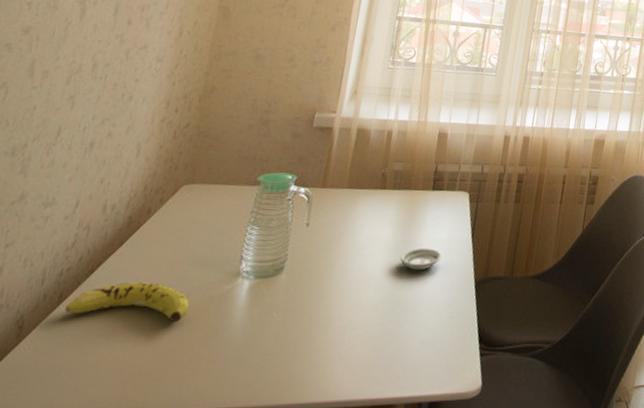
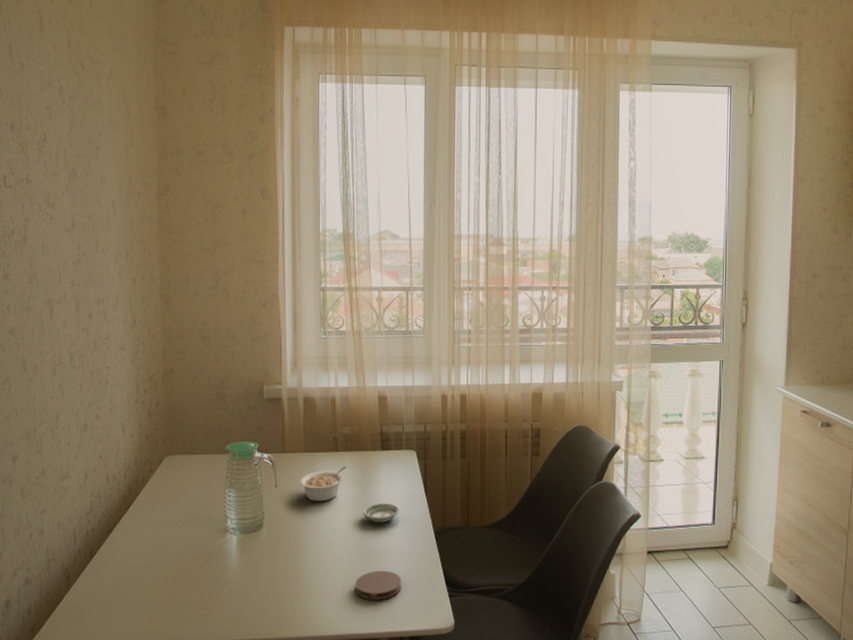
fruit: present [65,282,190,322] -> none [97,539,192,571]
legume: none [336,205,392,244] -> present [300,466,347,502]
coaster: none [377,324,431,359] -> present [356,570,401,600]

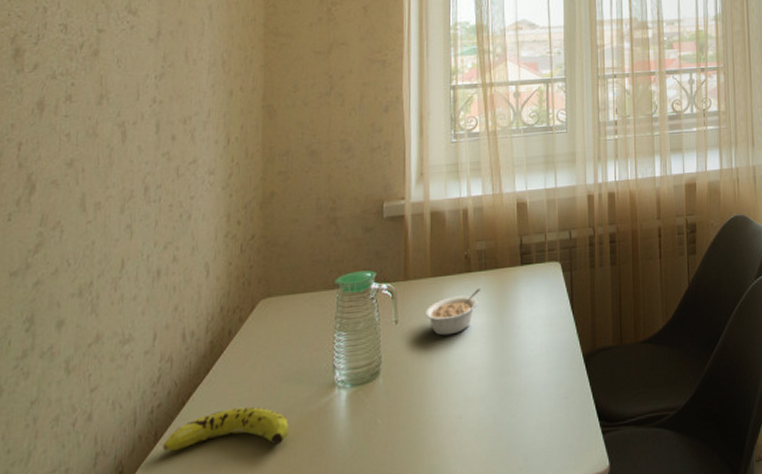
fruit: none [97,539,192,571] -> present [163,406,289,451]
coaster: present [356,570,401,600] -> none [492,410,546,451]
saucer: present [363,503,400,524] -> none [500,327,543,354]

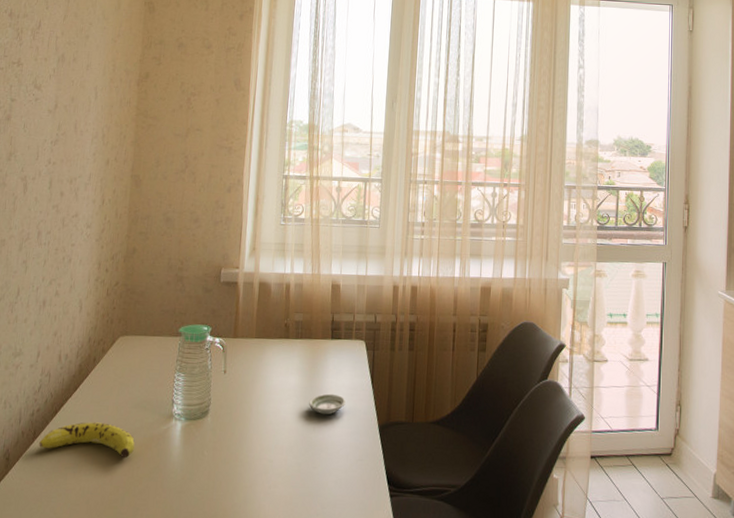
legume: present [425,288,481,336] -> none [249,354,296,390]
saucer: none [500,327,543,354] -> present [309,393,346,415]

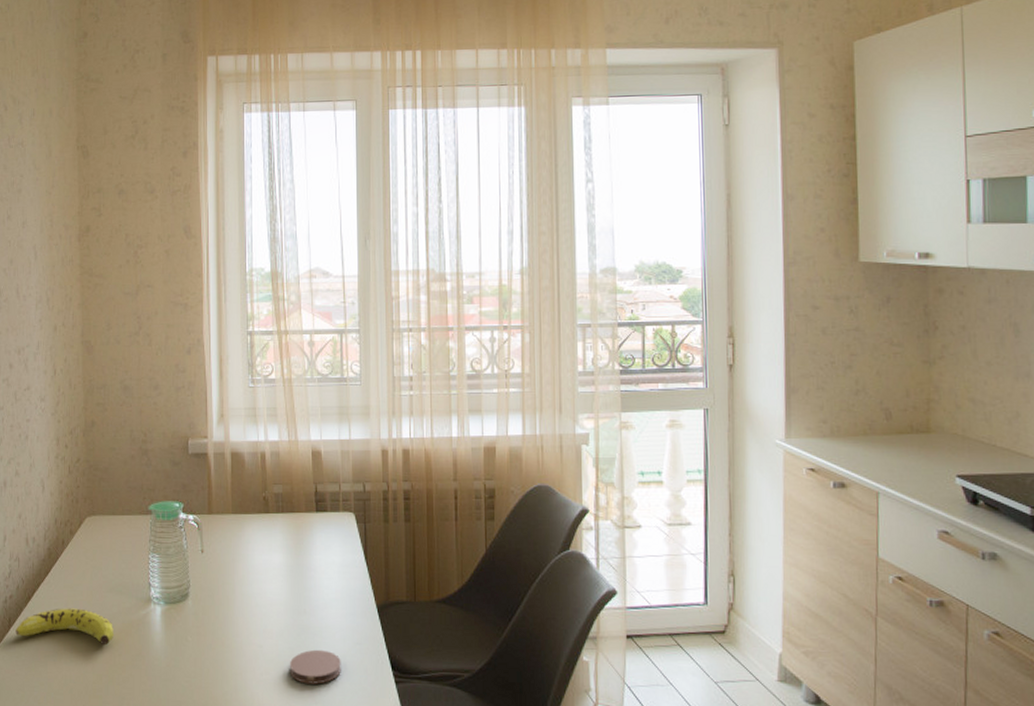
coaster: none [296,465,343,497] -> present [290,649,341,684]
saucer: present [309,393,346,415] -> none [297,572,338,596]

